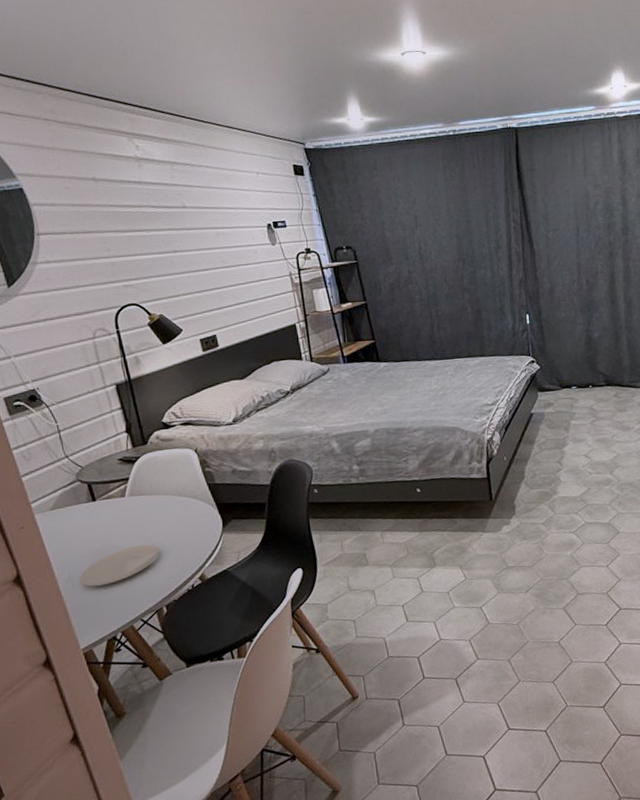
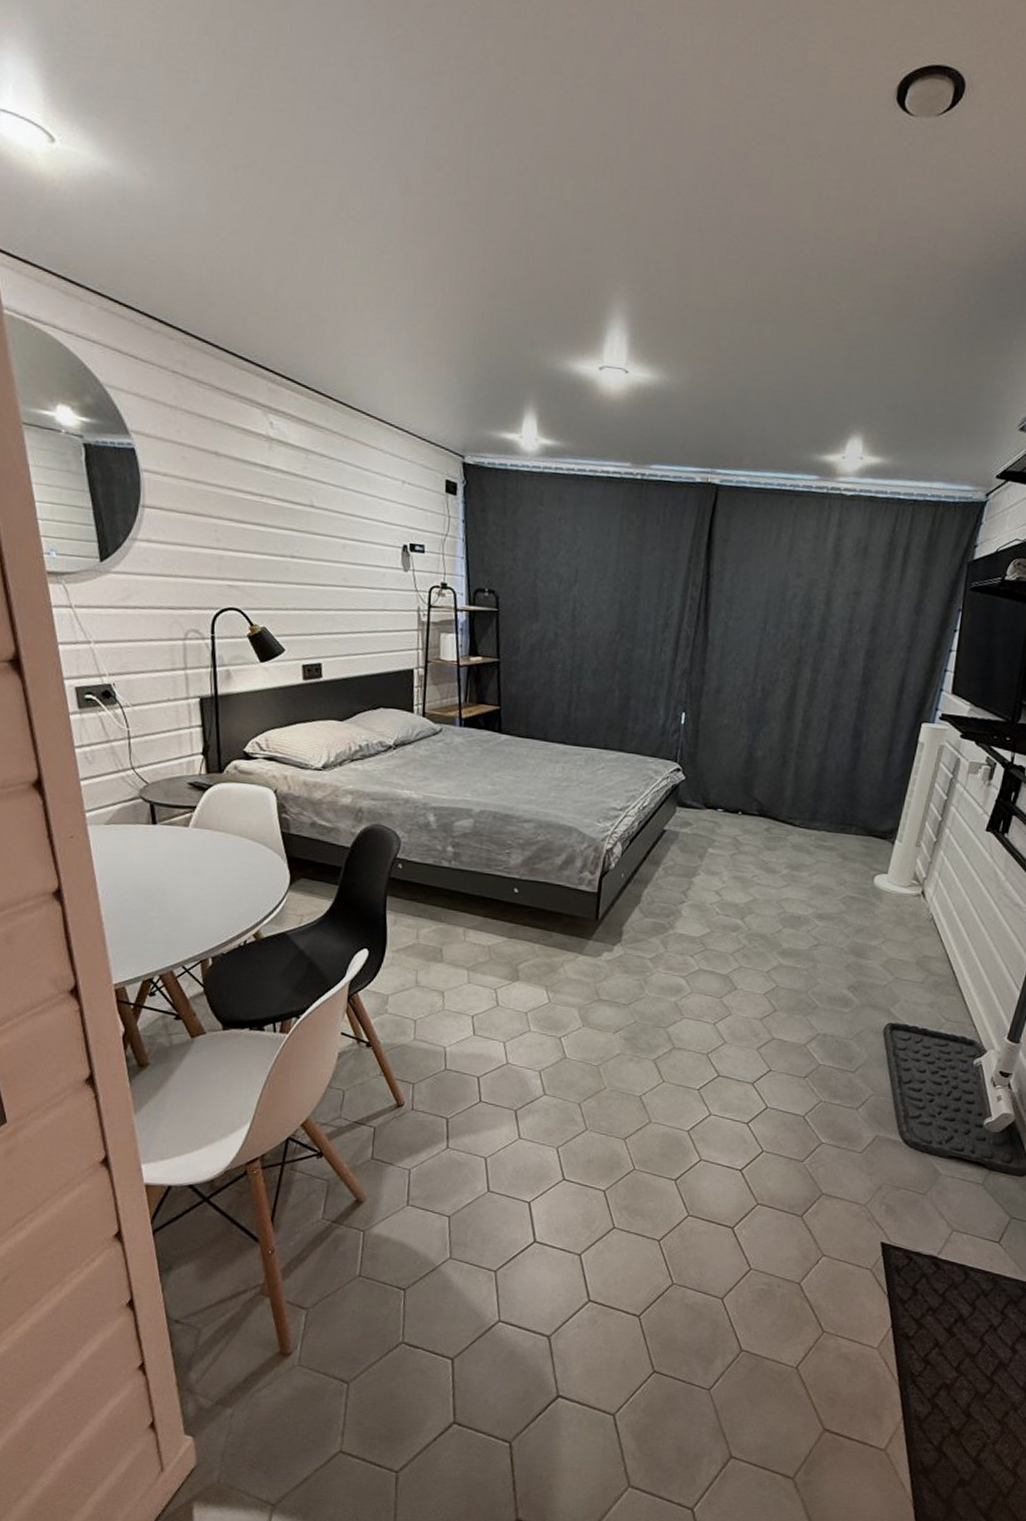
plate: present [78,544,160,587] -> none [123,884,216,921]

